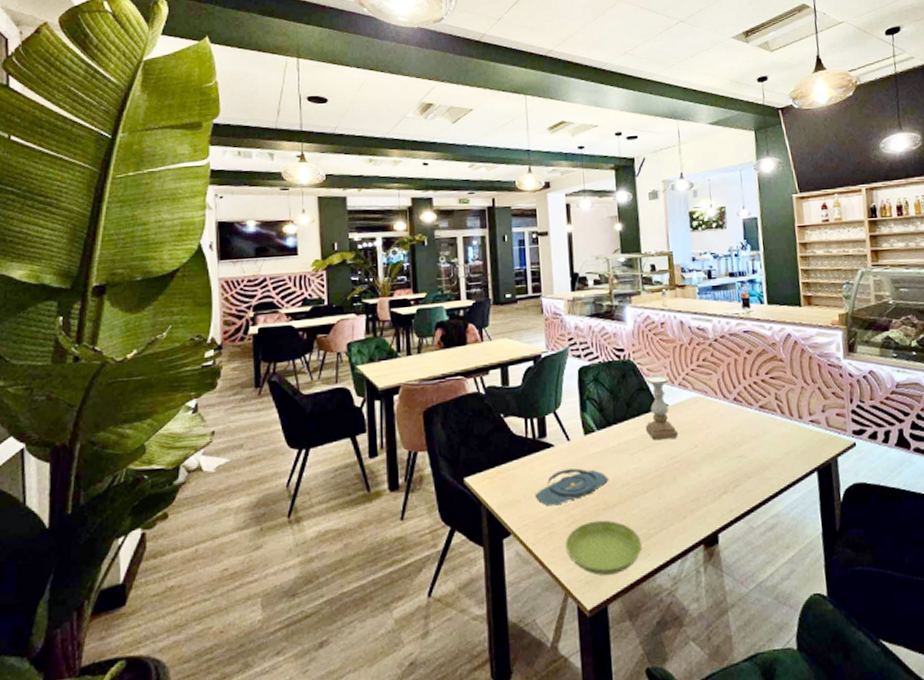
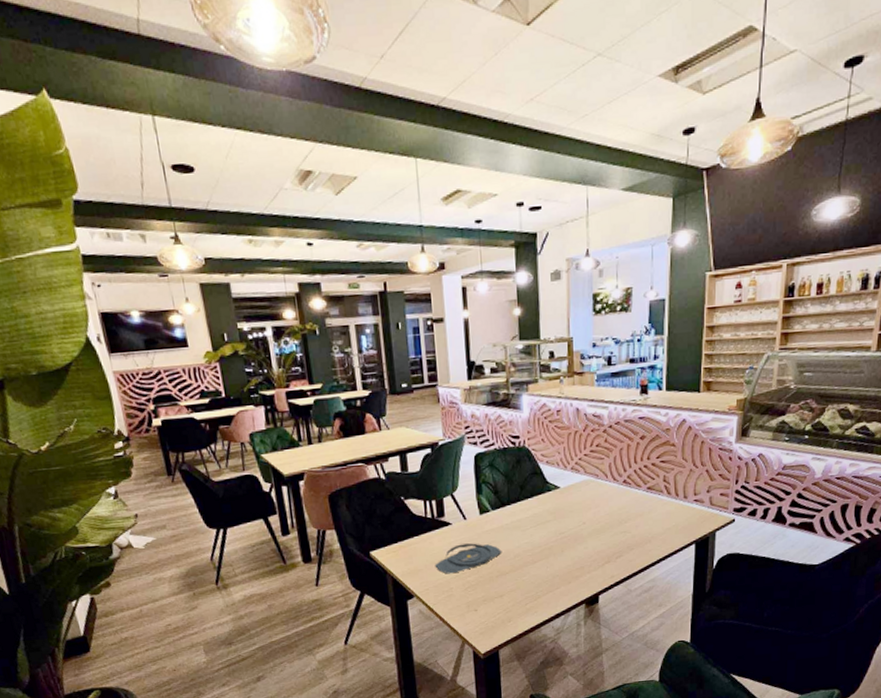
saucer: present [566,520,642,576] -> none [463,585,530,628]
candle holder: present [645,374,678,439] -> none [537,459,568,518]

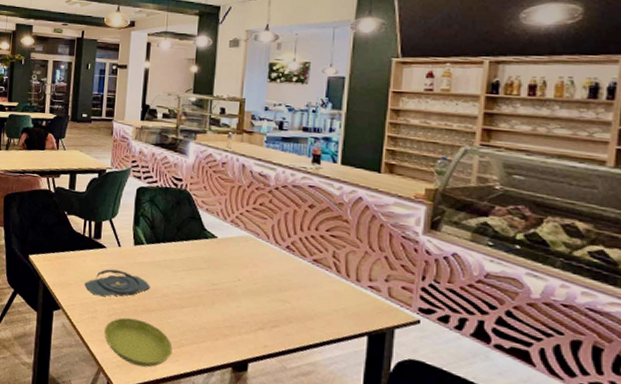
saucer: none [463,585,530,628] -> present [104,317,173,367]

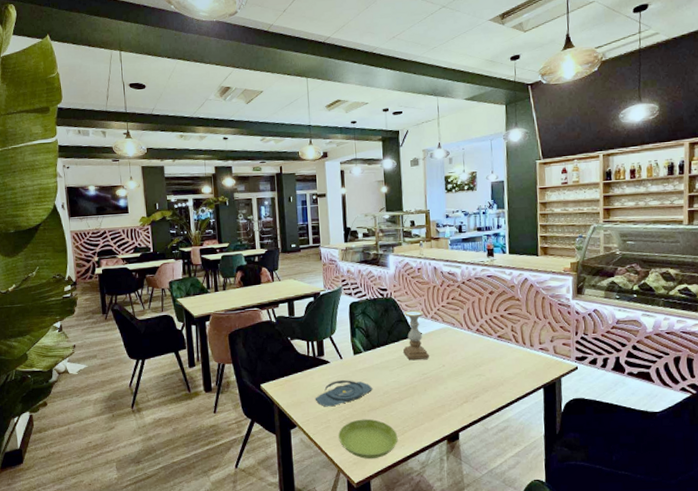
candle holder: none [191,207,223,268] -> present [402,309,429,360]

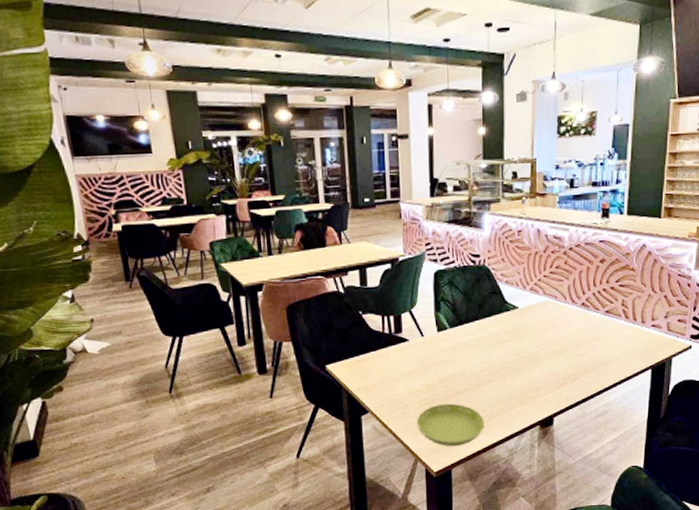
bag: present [315,380,373,407] -> none [390,360,459,391]
candle holder: present [402,309,429,360] -> none [495,279,525,338]

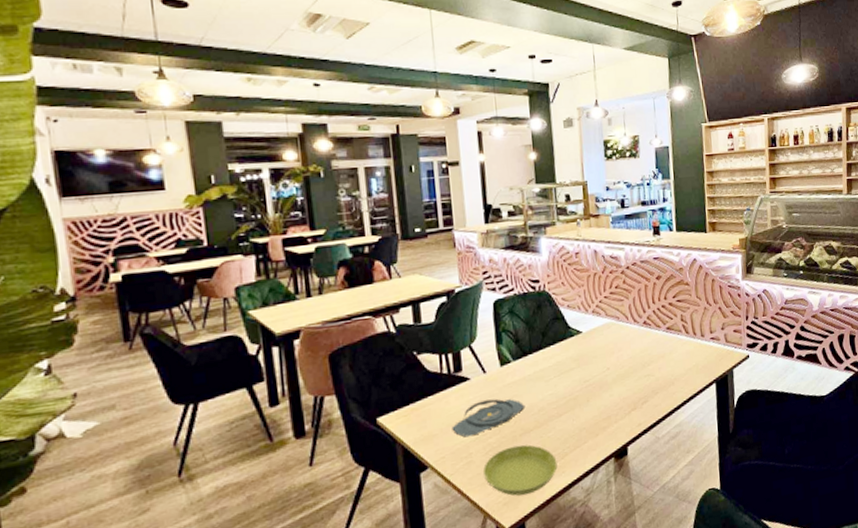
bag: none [390,360,459,391] -> present [451,399,525,437]

